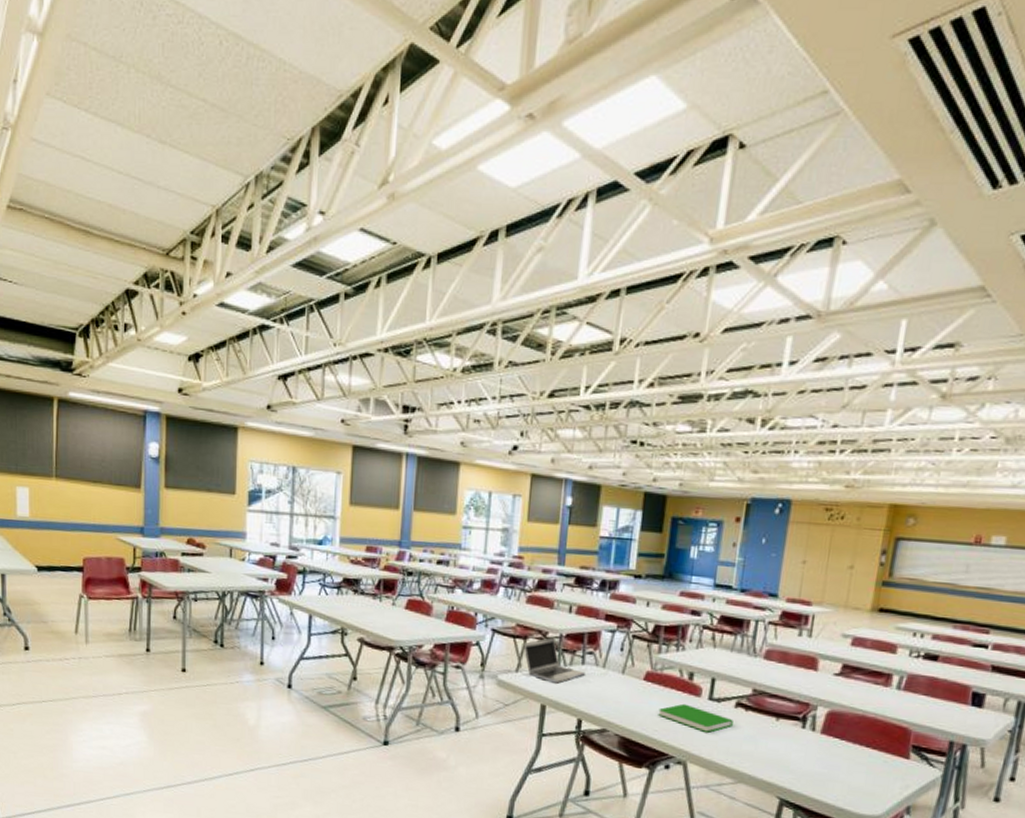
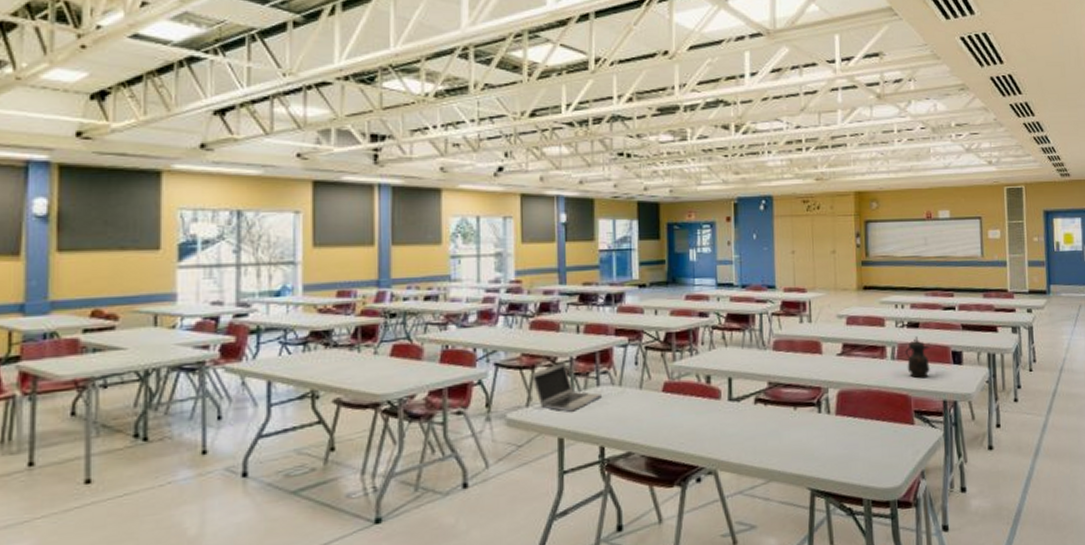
book: present [658,703,733,733] -> none [682,409,755,435]
coffeepot: none [913,670,948,715] -> present [905,337,931,379]

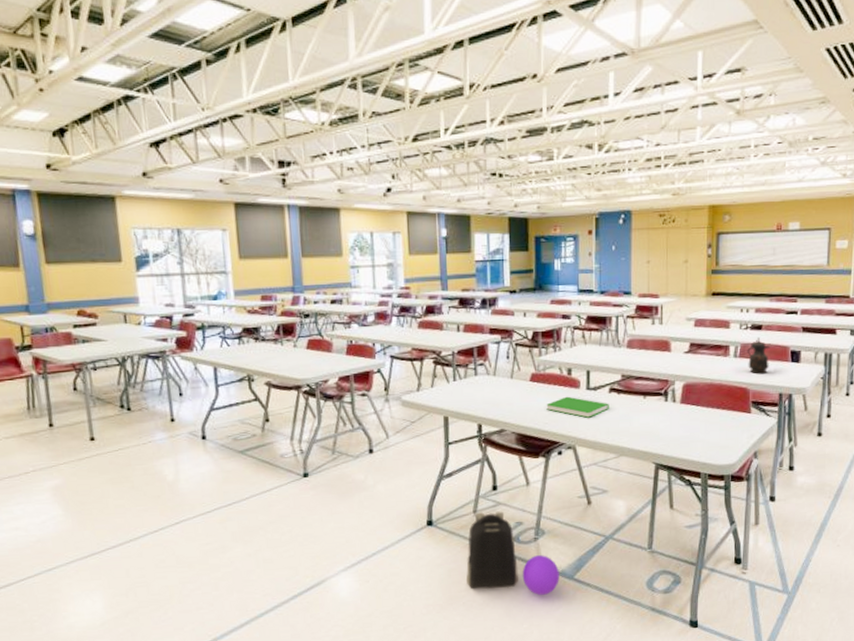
laptop: present [531,362,602,412] -> none [421,356,479,396]
book: none [682,409,755,435] -> present [546,396,609,418]

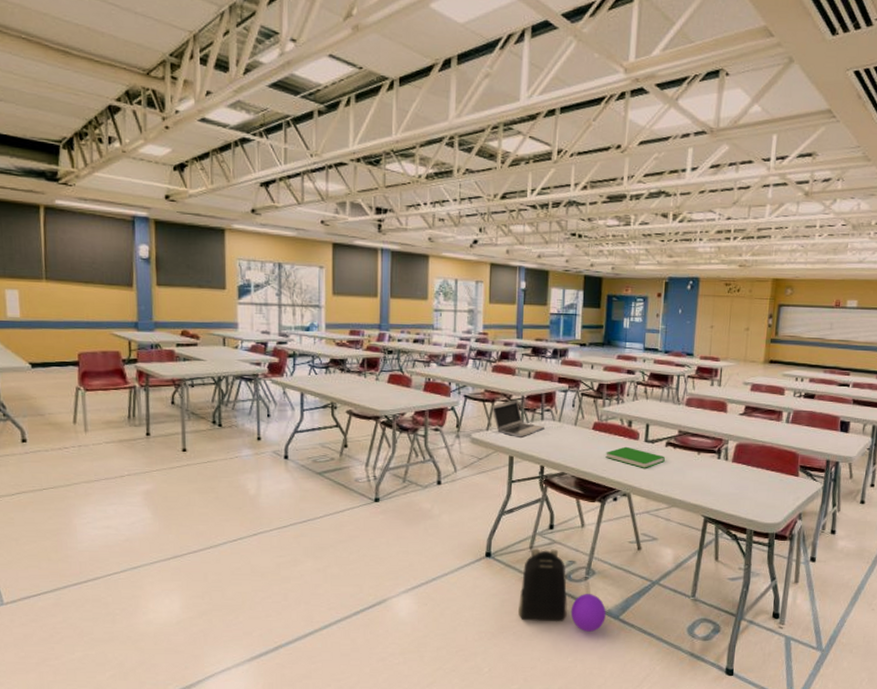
laptop: none [421,356,479,396] -> present [492,399,544,437]
coffeepot: present [747,338,772,374] -> none [799,406,823,441]

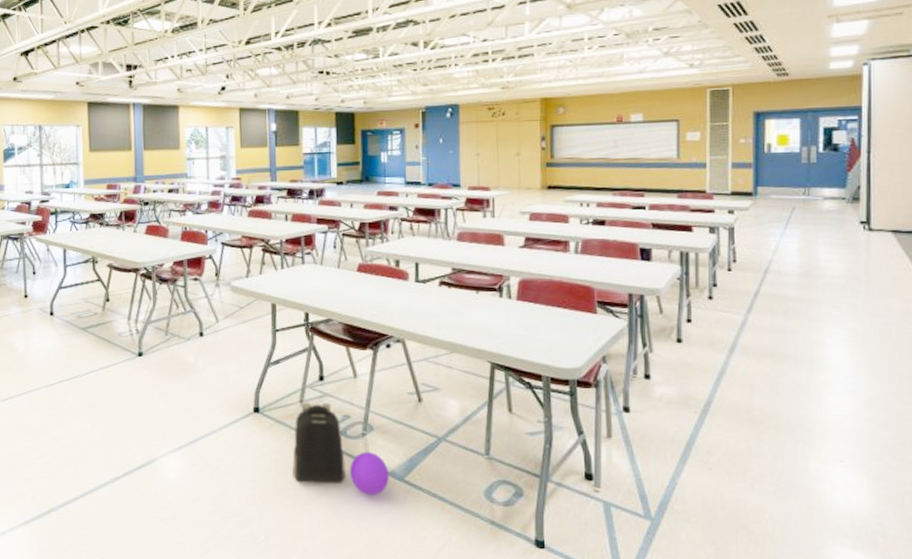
laptop: present [492,399,544,437] -> none [250,244,306,283]
book: present [606,446,665,468] -> none [374,288,440,311]

